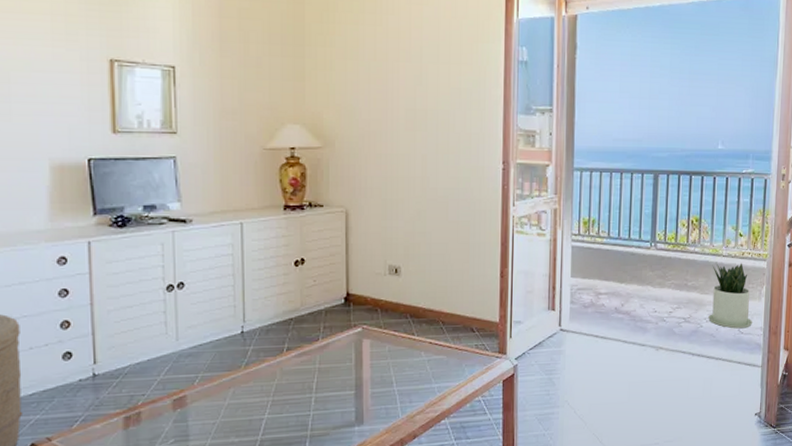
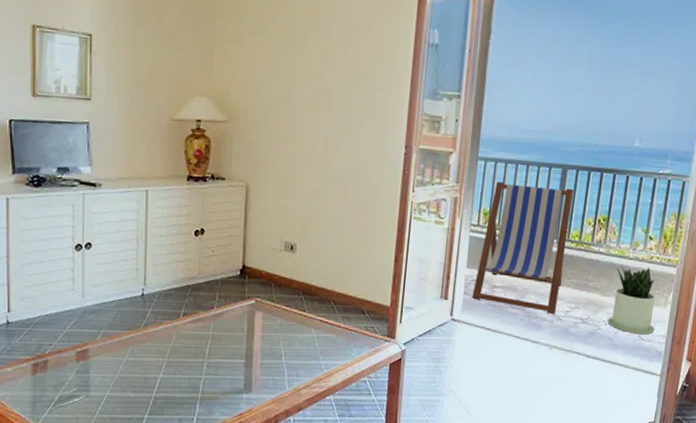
deck chair: none [578,190,667,317] -> present [472,181,574,315]

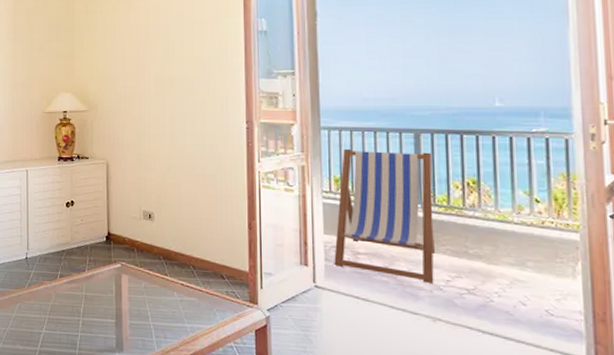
planter: present [607,264,655,335] -> none [500,229,566,310]

